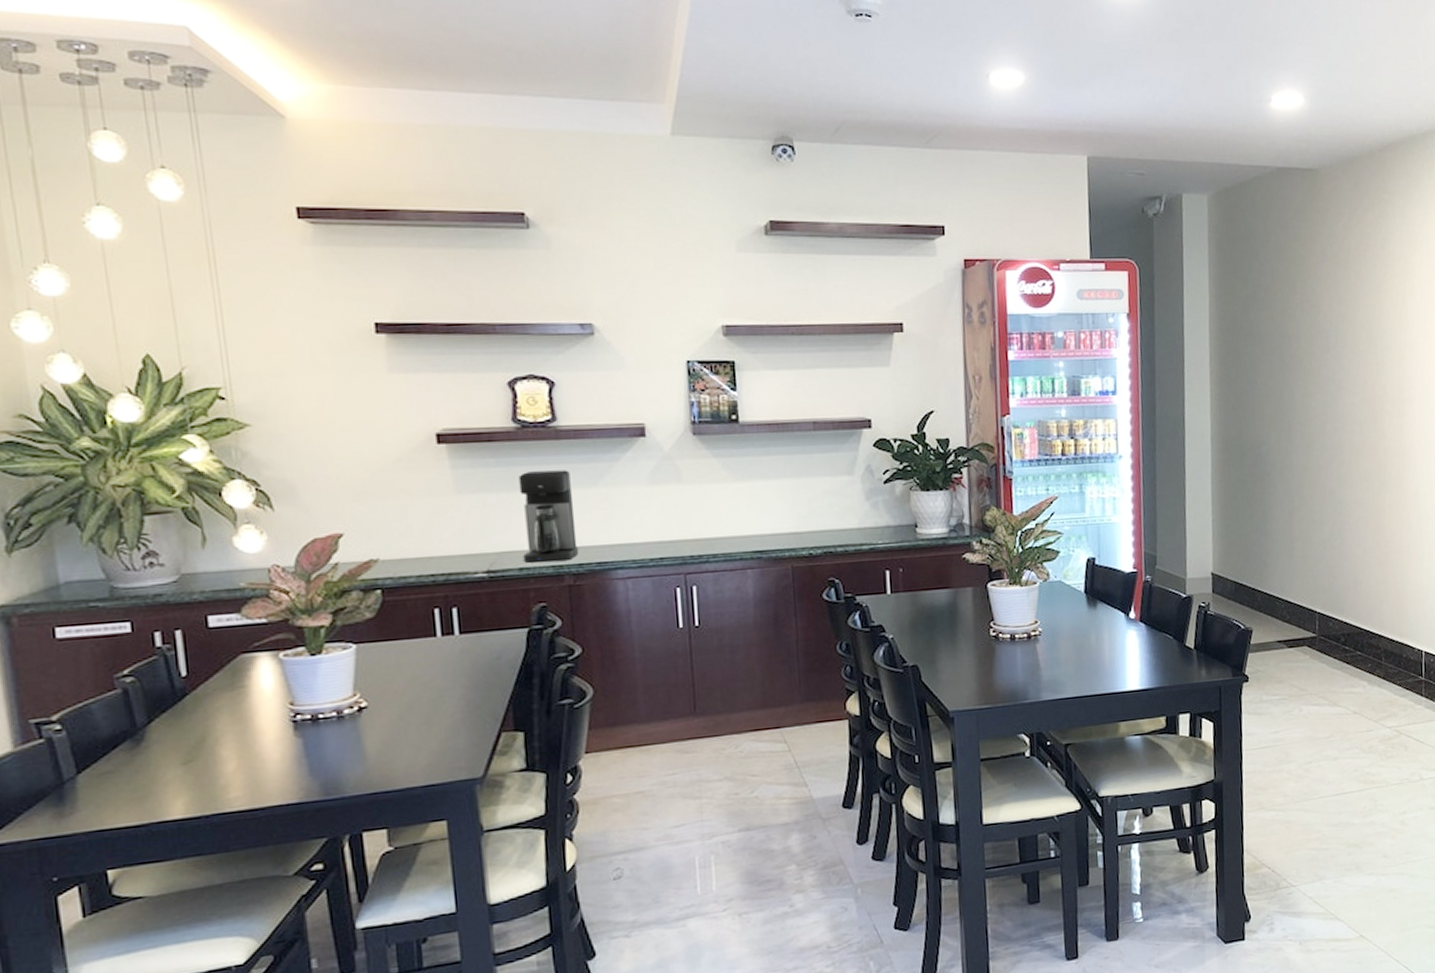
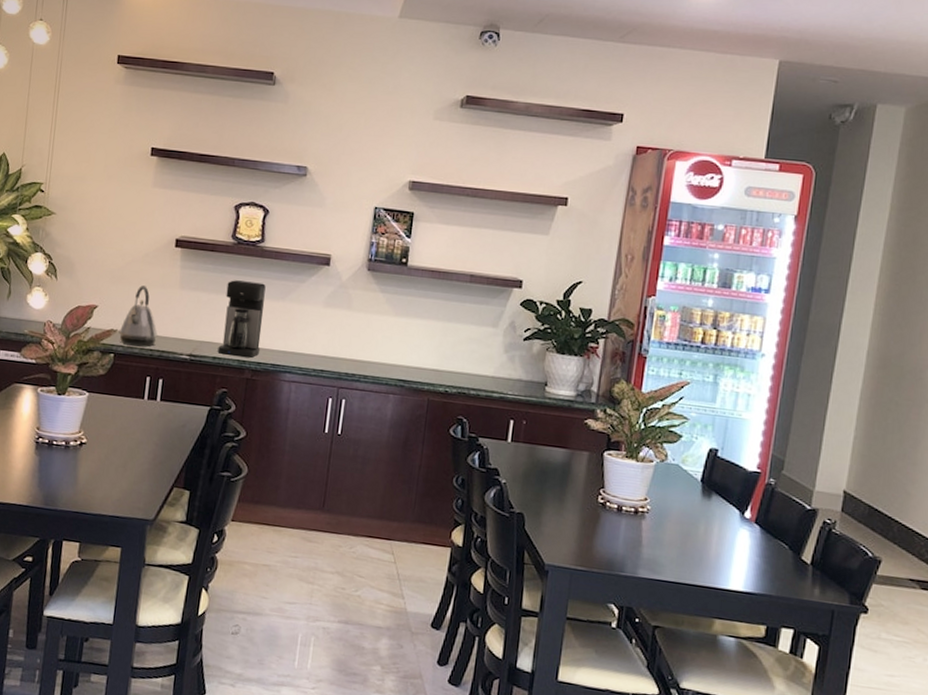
kettle: none [381,498,439,576] -> present [118,285,158,348]

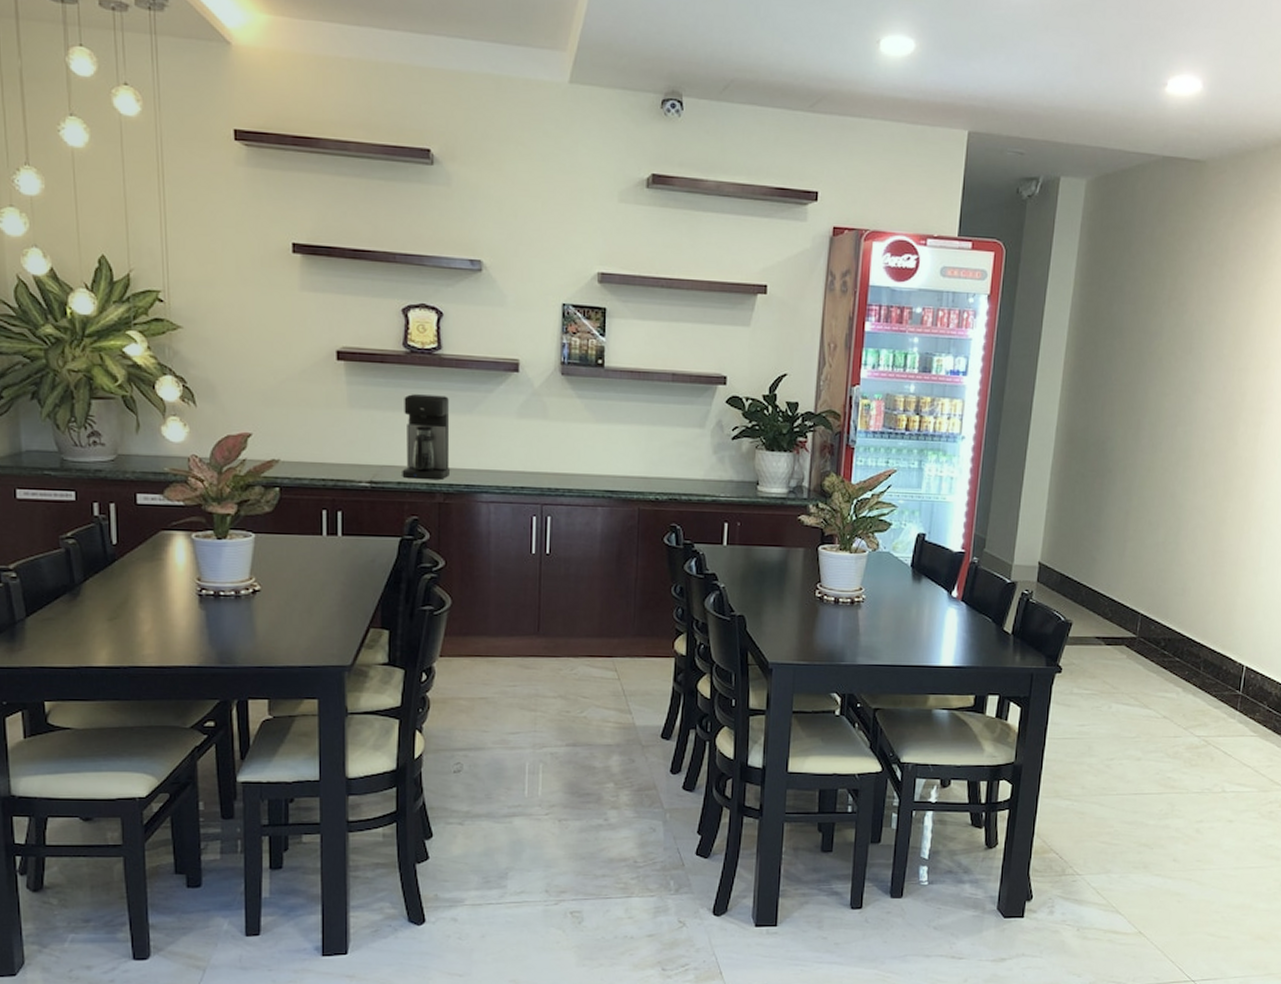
kettle: present [118,285,158,348] -> none [281,407,330,477]

